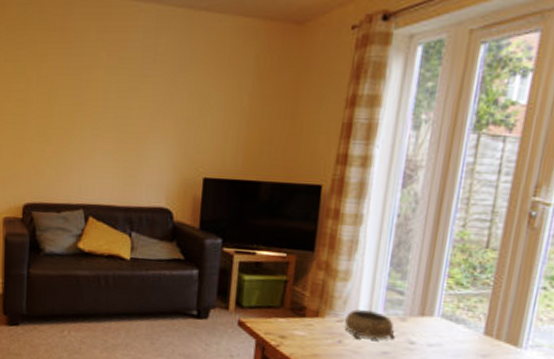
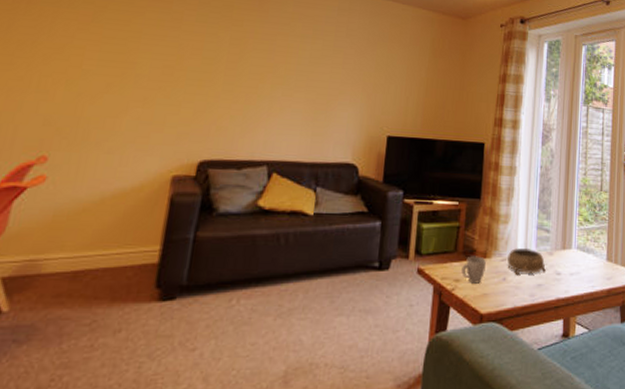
mug: none [288,313,320,343] -> present [461,256,487,284]

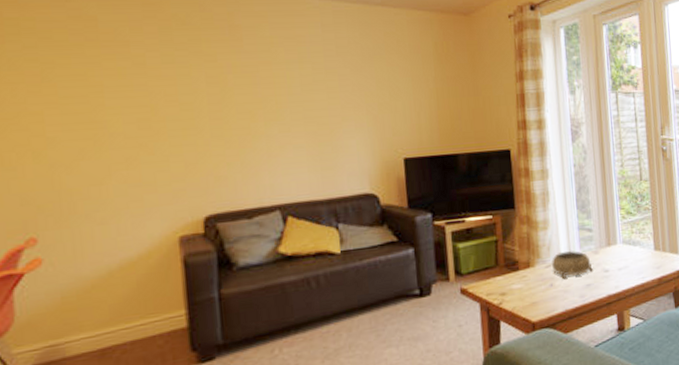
mug: present [461,256,487,284] -> none [506,266,531,295]

